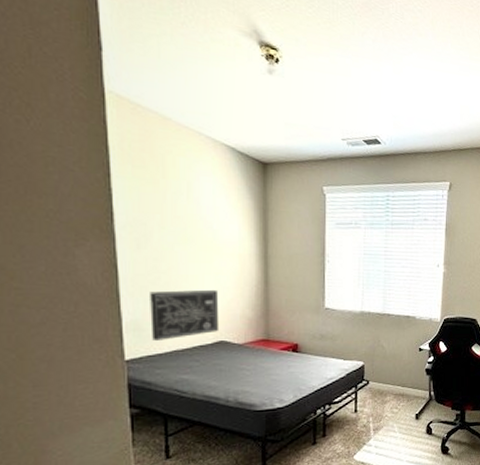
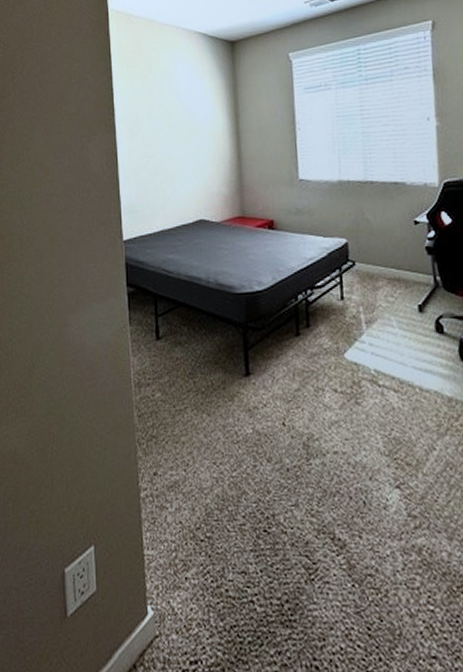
wall art: present [150,289,220,341] -> none [141,169,199,221]

